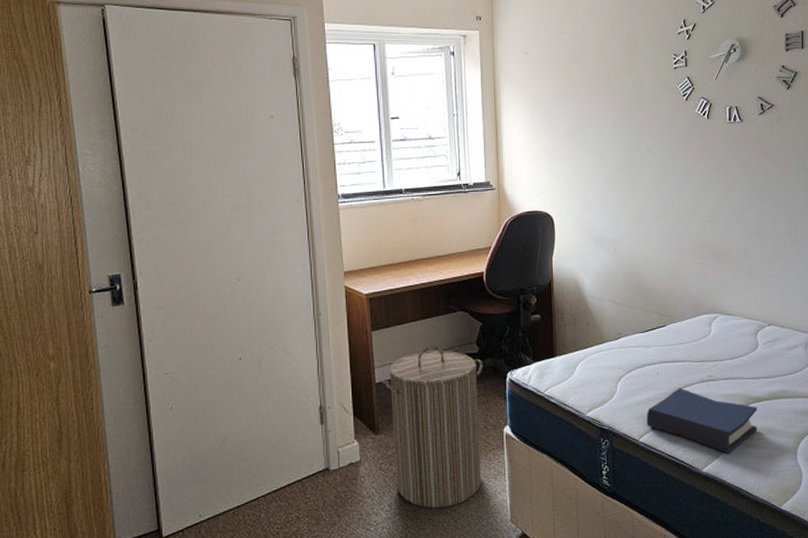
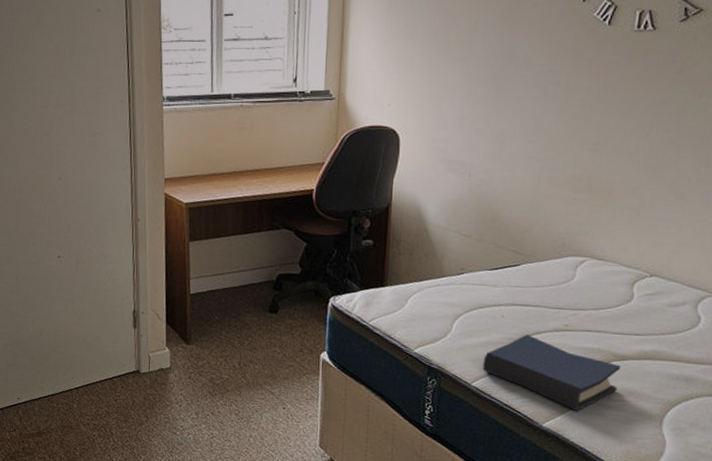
laundry hamper: present [381,346,483,508] -> none [195,262,305,424]

